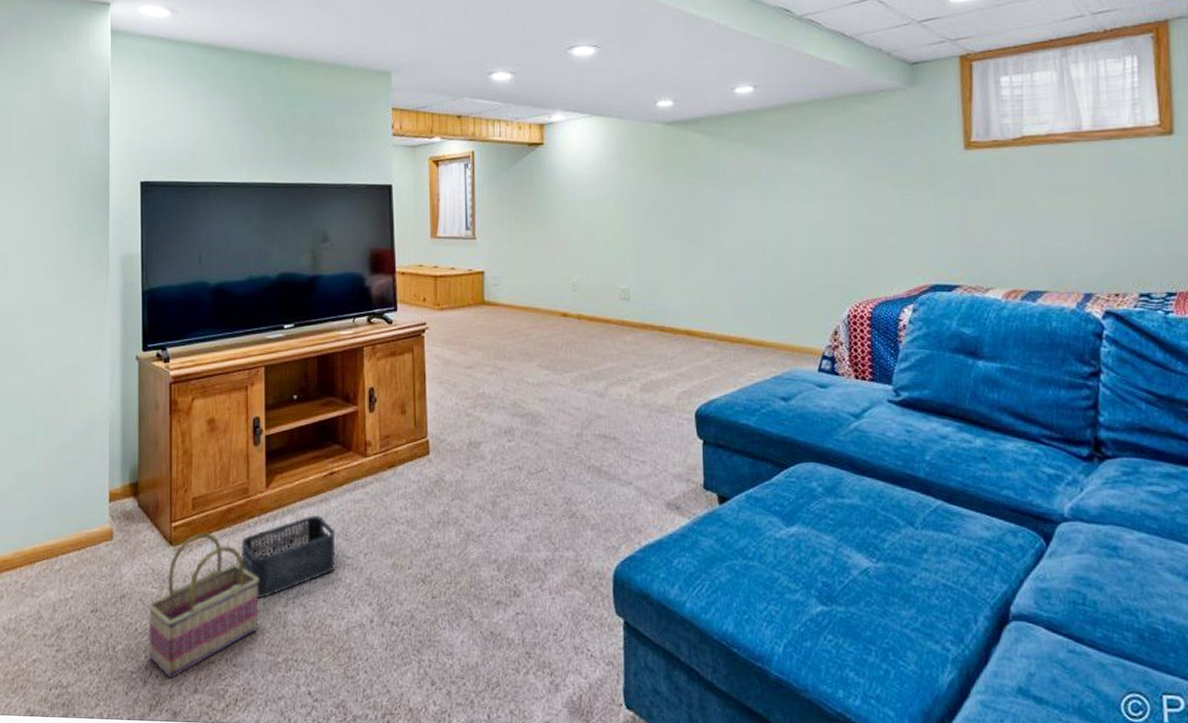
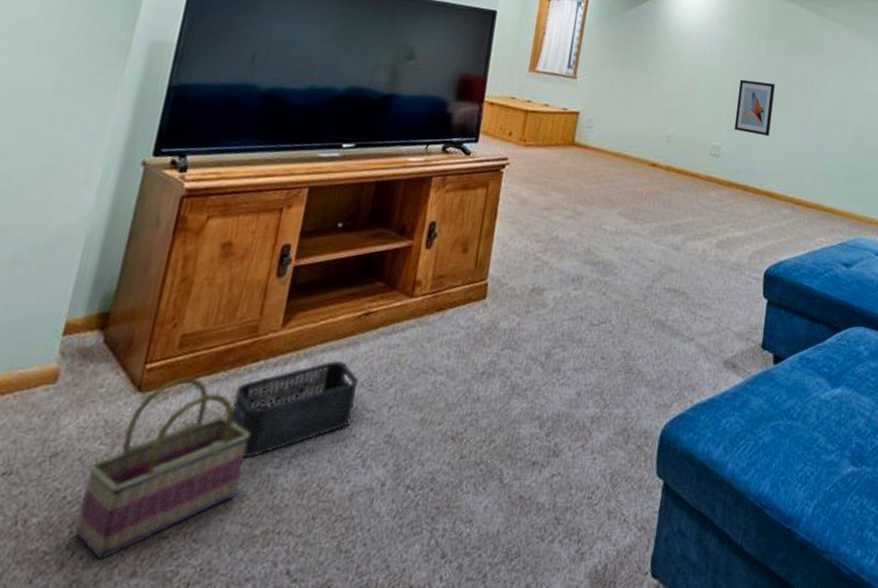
wall art: none [638,217,679,273] -> present [734,79,775,137]

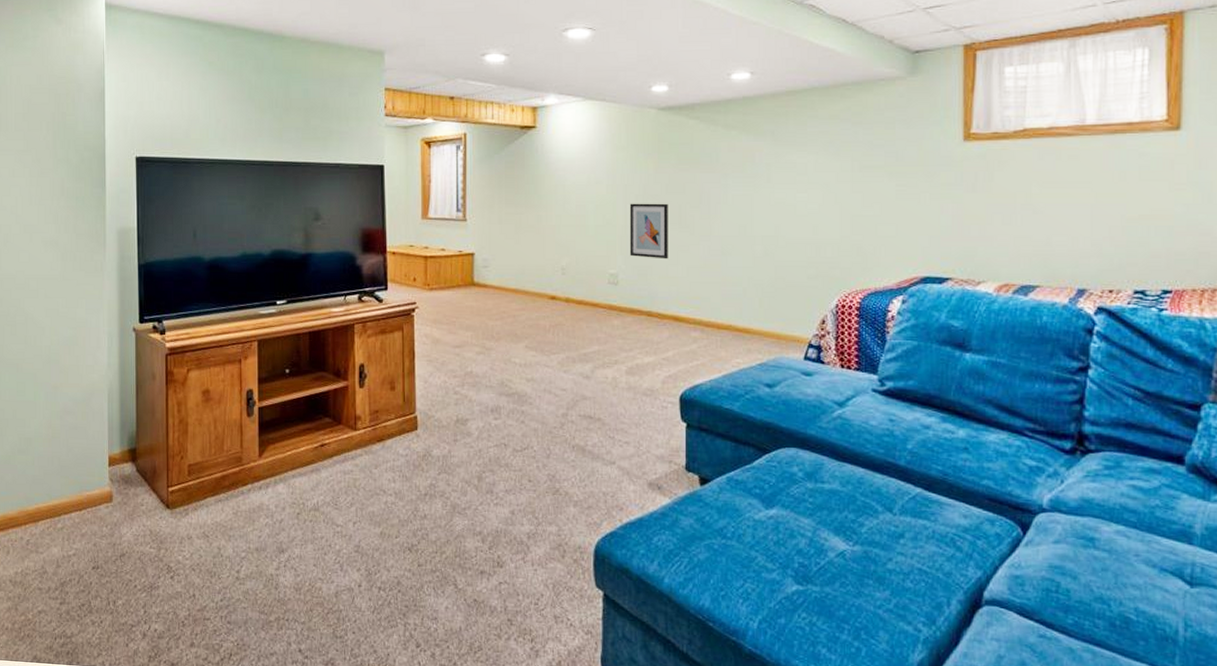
basket: present [75,377,251,561] -> none [145,498,253,634]
storage bin: present [231,361,358,458] -> none [235,485,326,561]

